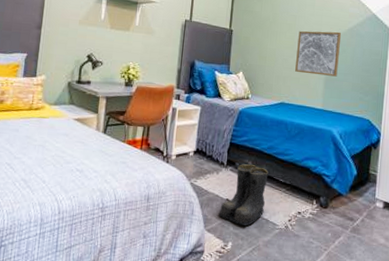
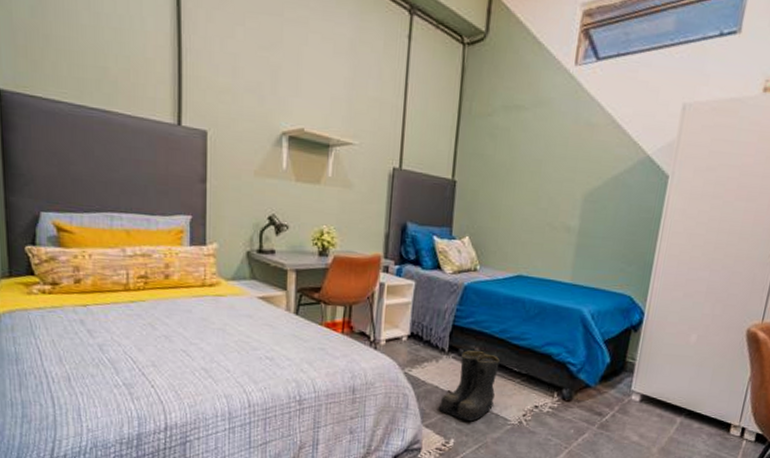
wall art: present [295,31,341,77] -> none [538,180,602,242]

